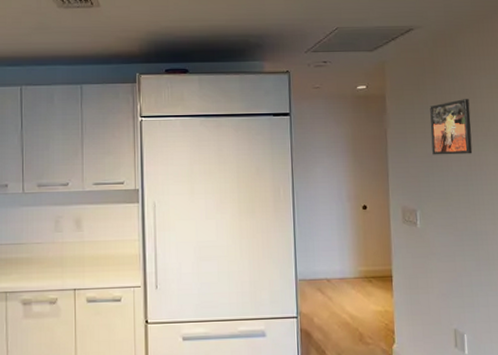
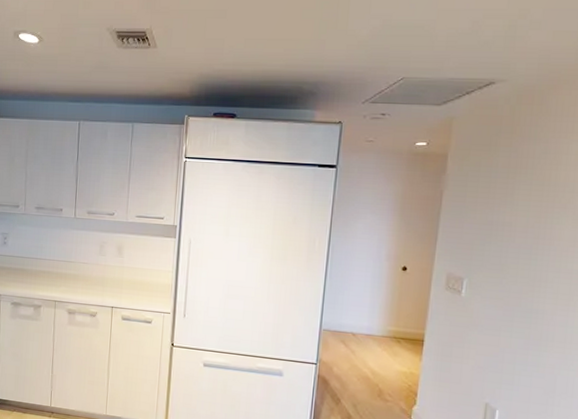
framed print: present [430,99,473,155] -> none [493,165,551,227]

